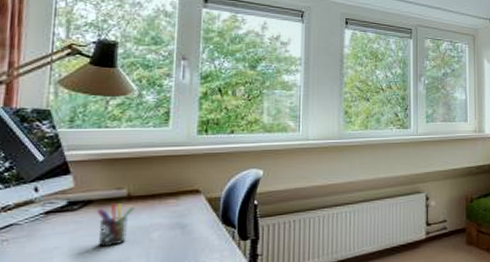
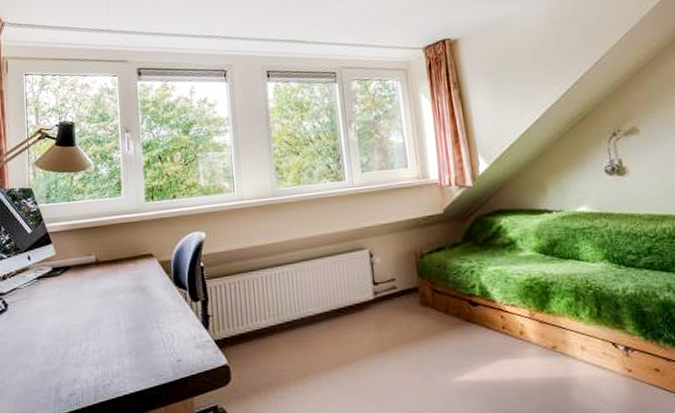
pen holder: present [96,203,135,247] -> none [74,268,102,308]

